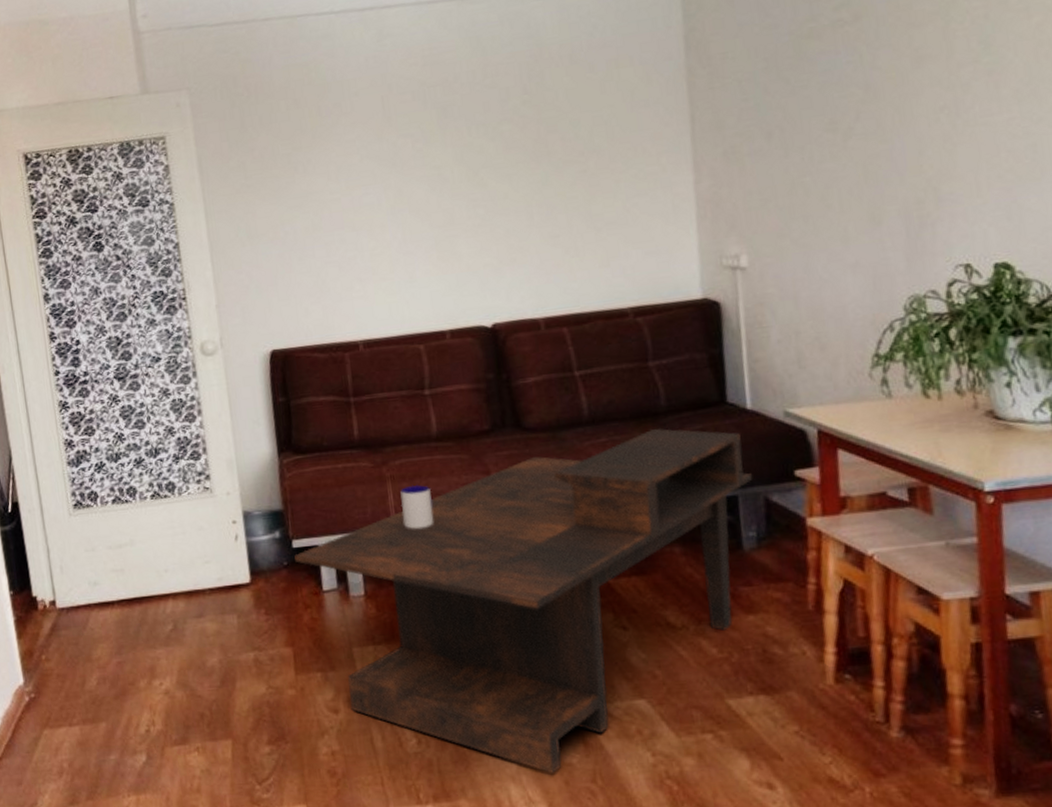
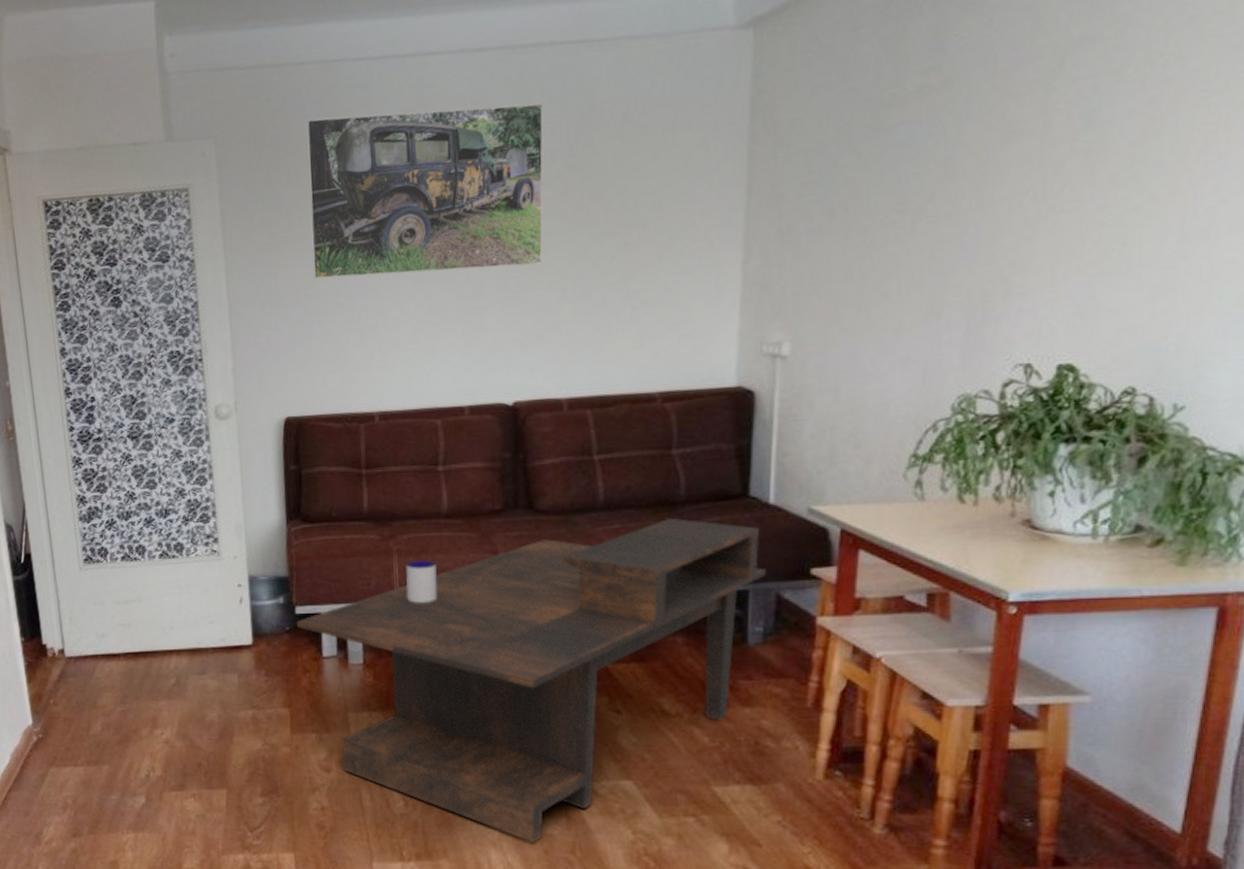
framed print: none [275,47,508,216] -> present [307,103,544,279]

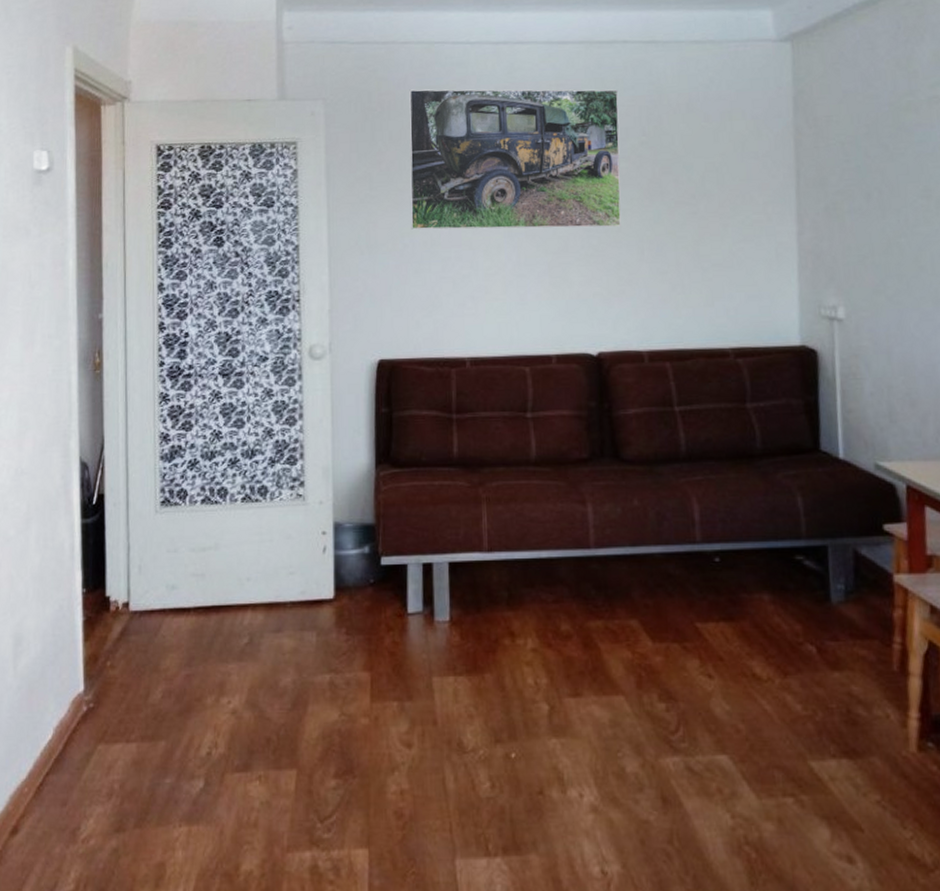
coffee table: present [297,517,767,843] -> none [382,470,843,832]
mug: present [405,559,437,603] -> none [494,508,526,554]

